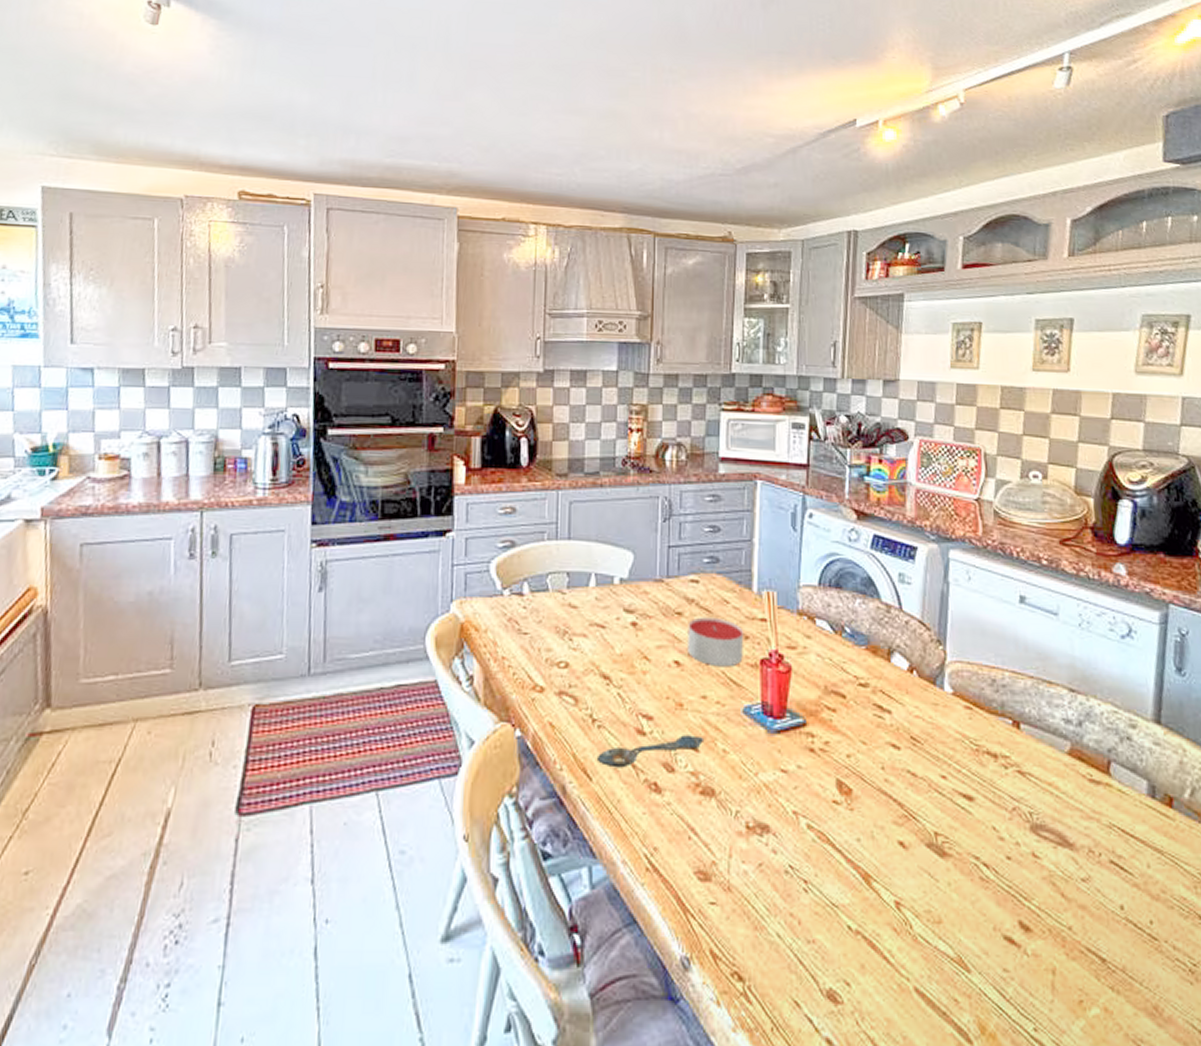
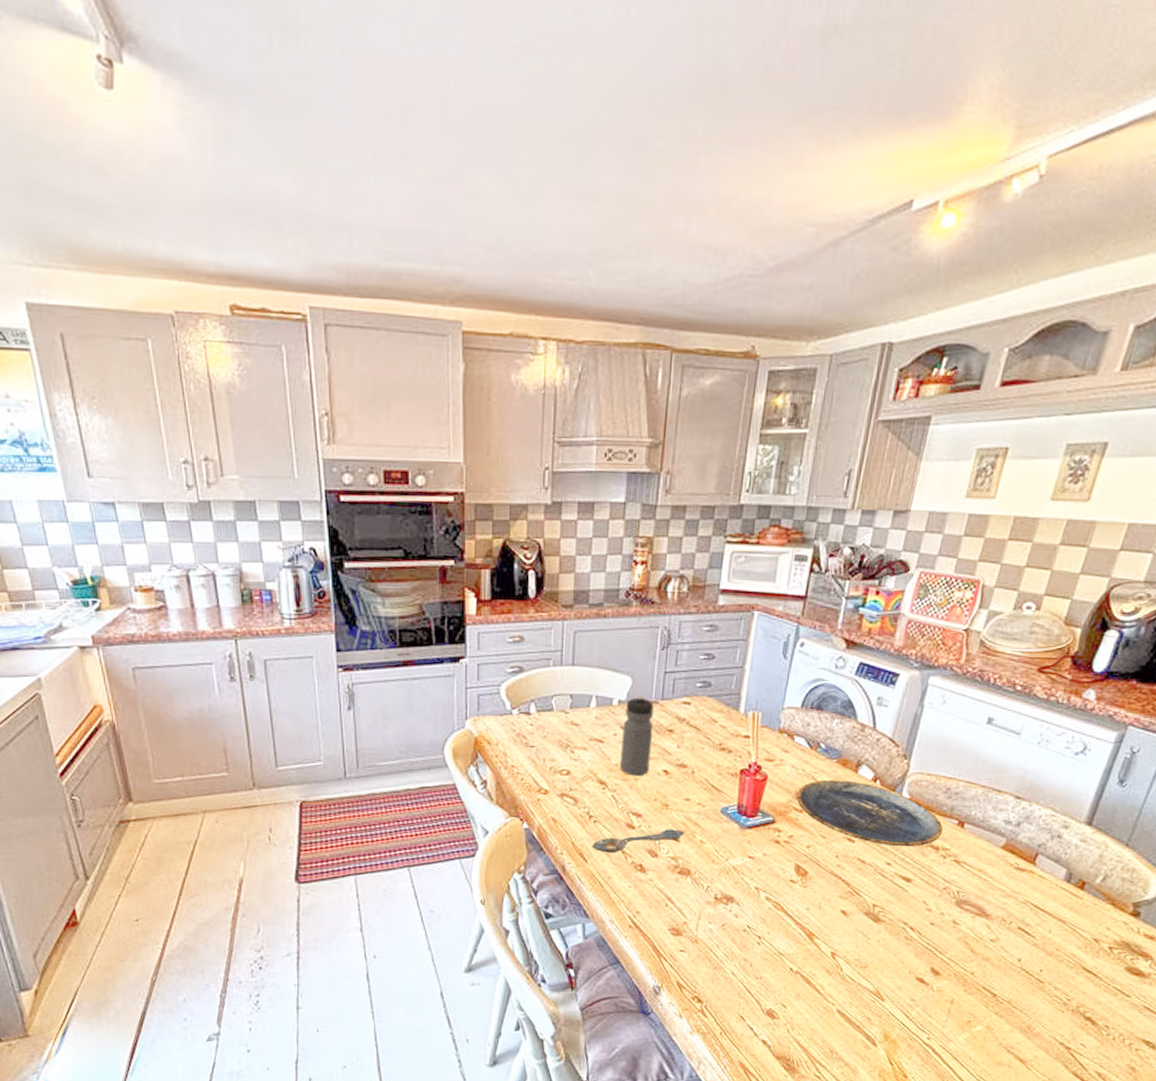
water bottle: none [624,571,660,669] -> present [619,694,654,776]
candle: present [688,617,744,667] -> none [676,734,728,776]
plate: none [826,670,997,753] -> present [796,779,943,846]

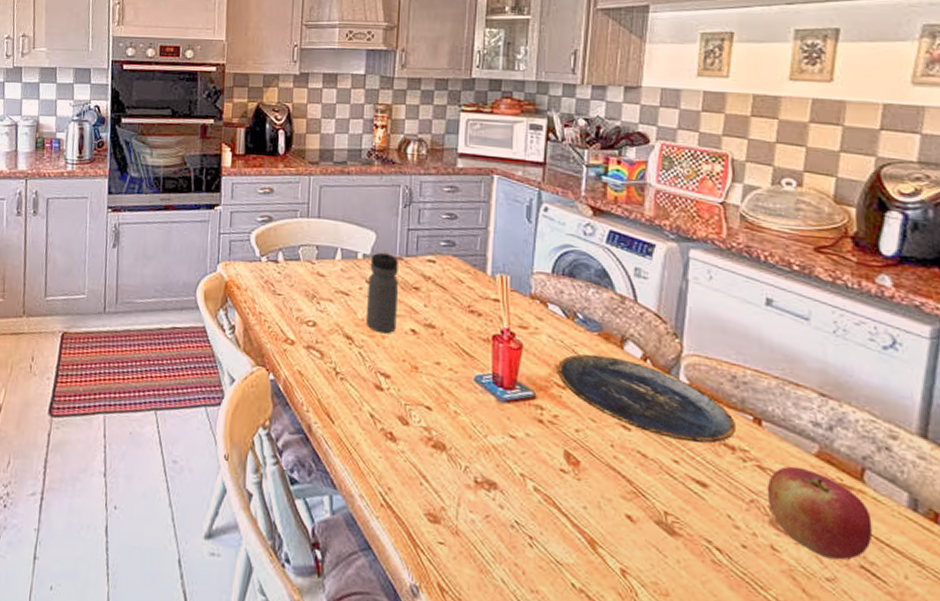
spoon: present [591,829,685,853] -> none [338,394,437,417]
apple: none [957,858,1035,925] -> present [767,466,873,560]

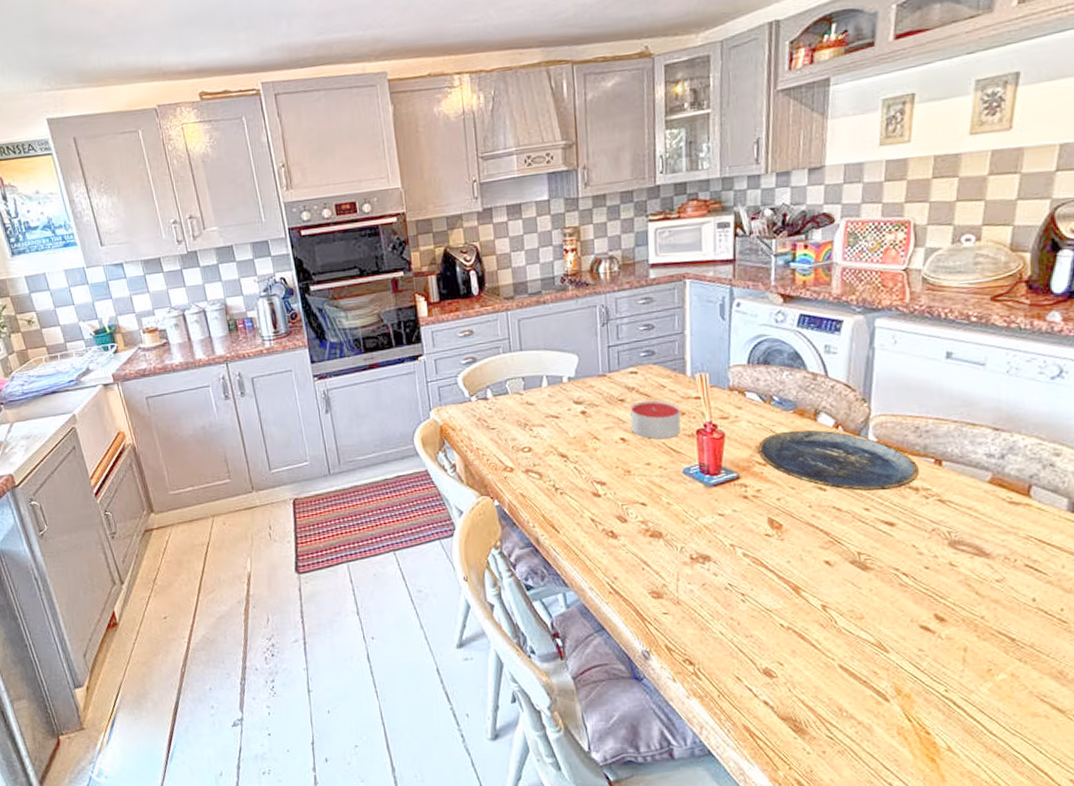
water bottle: present [365,249,399,334] -> none [575,369,607,447]
candle: none [424,293,478,339] -> present [630,400,681,440]
apple: present [767,466,873,560] -> none [946,494,1036,564]

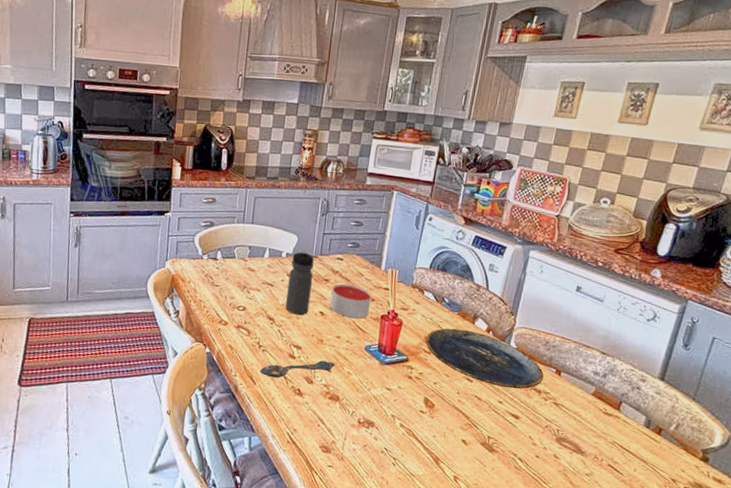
spoon: none [561,494,651,523] -> present [260,360,336,378]
water bottle: none [575,369,607,447] -> present [285,249,314,316]

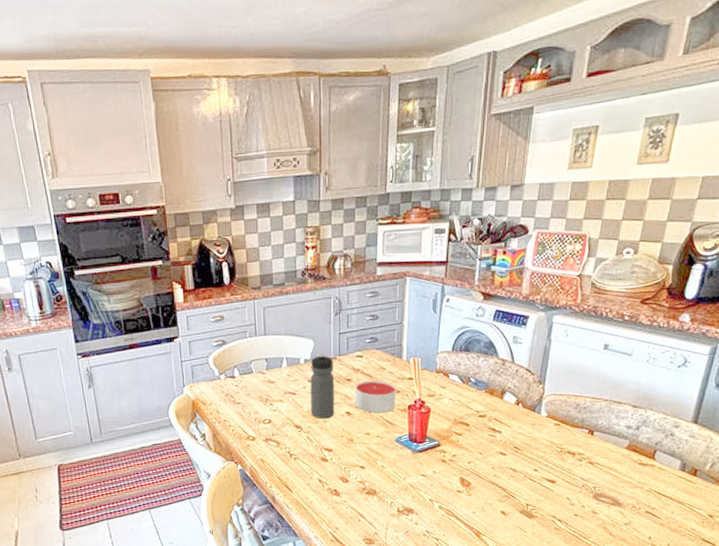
spoon: present [260,360,336,378] -> none [294,458,369,483]
plate: present [425,328,544,389] -> none [455,406,576,455]

